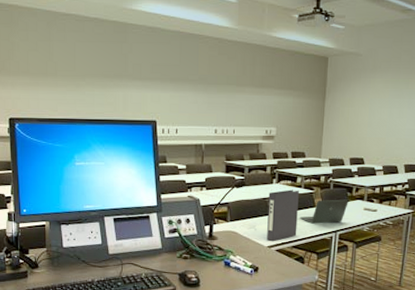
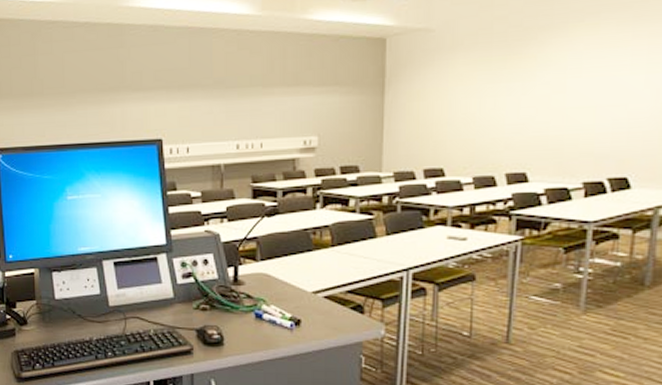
binder: present [267,190,299,242] -> none [311,216,353,286]
laptop: present [300,199,349,224] -> none [356,225,424,260]

